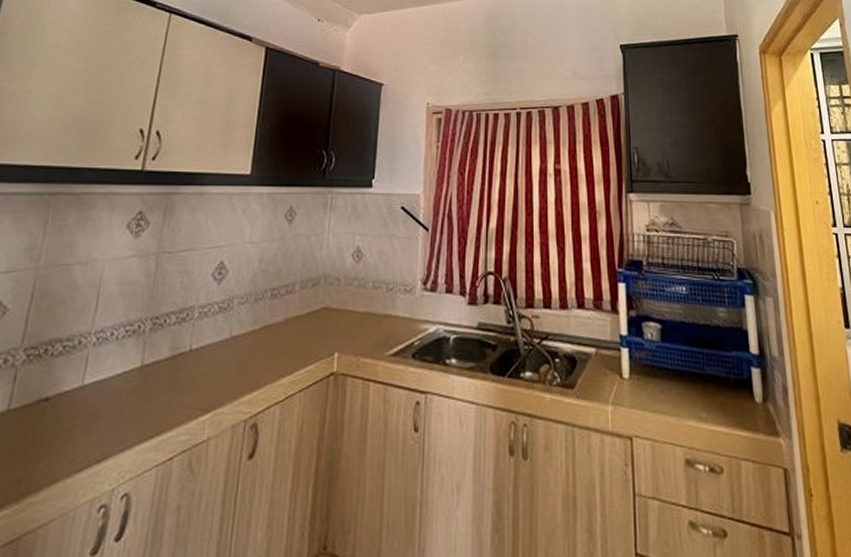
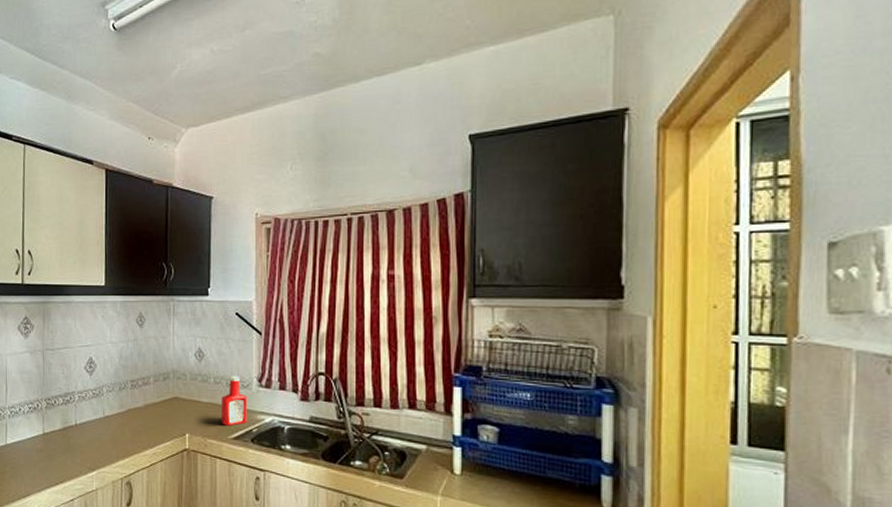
ketchup bottle: none [377,279,411,340] -> present [220,376,248,426]

